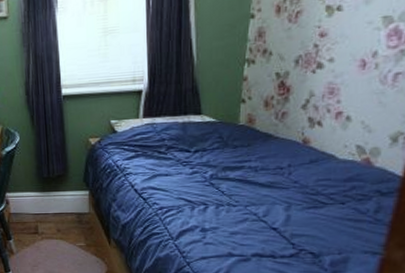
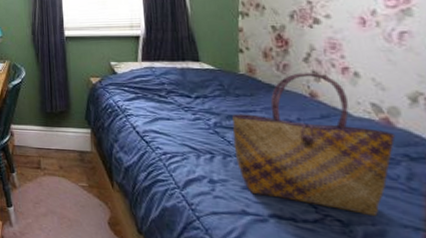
tote bag: none [227,119,372,247] -> present [232,73,396,217]

